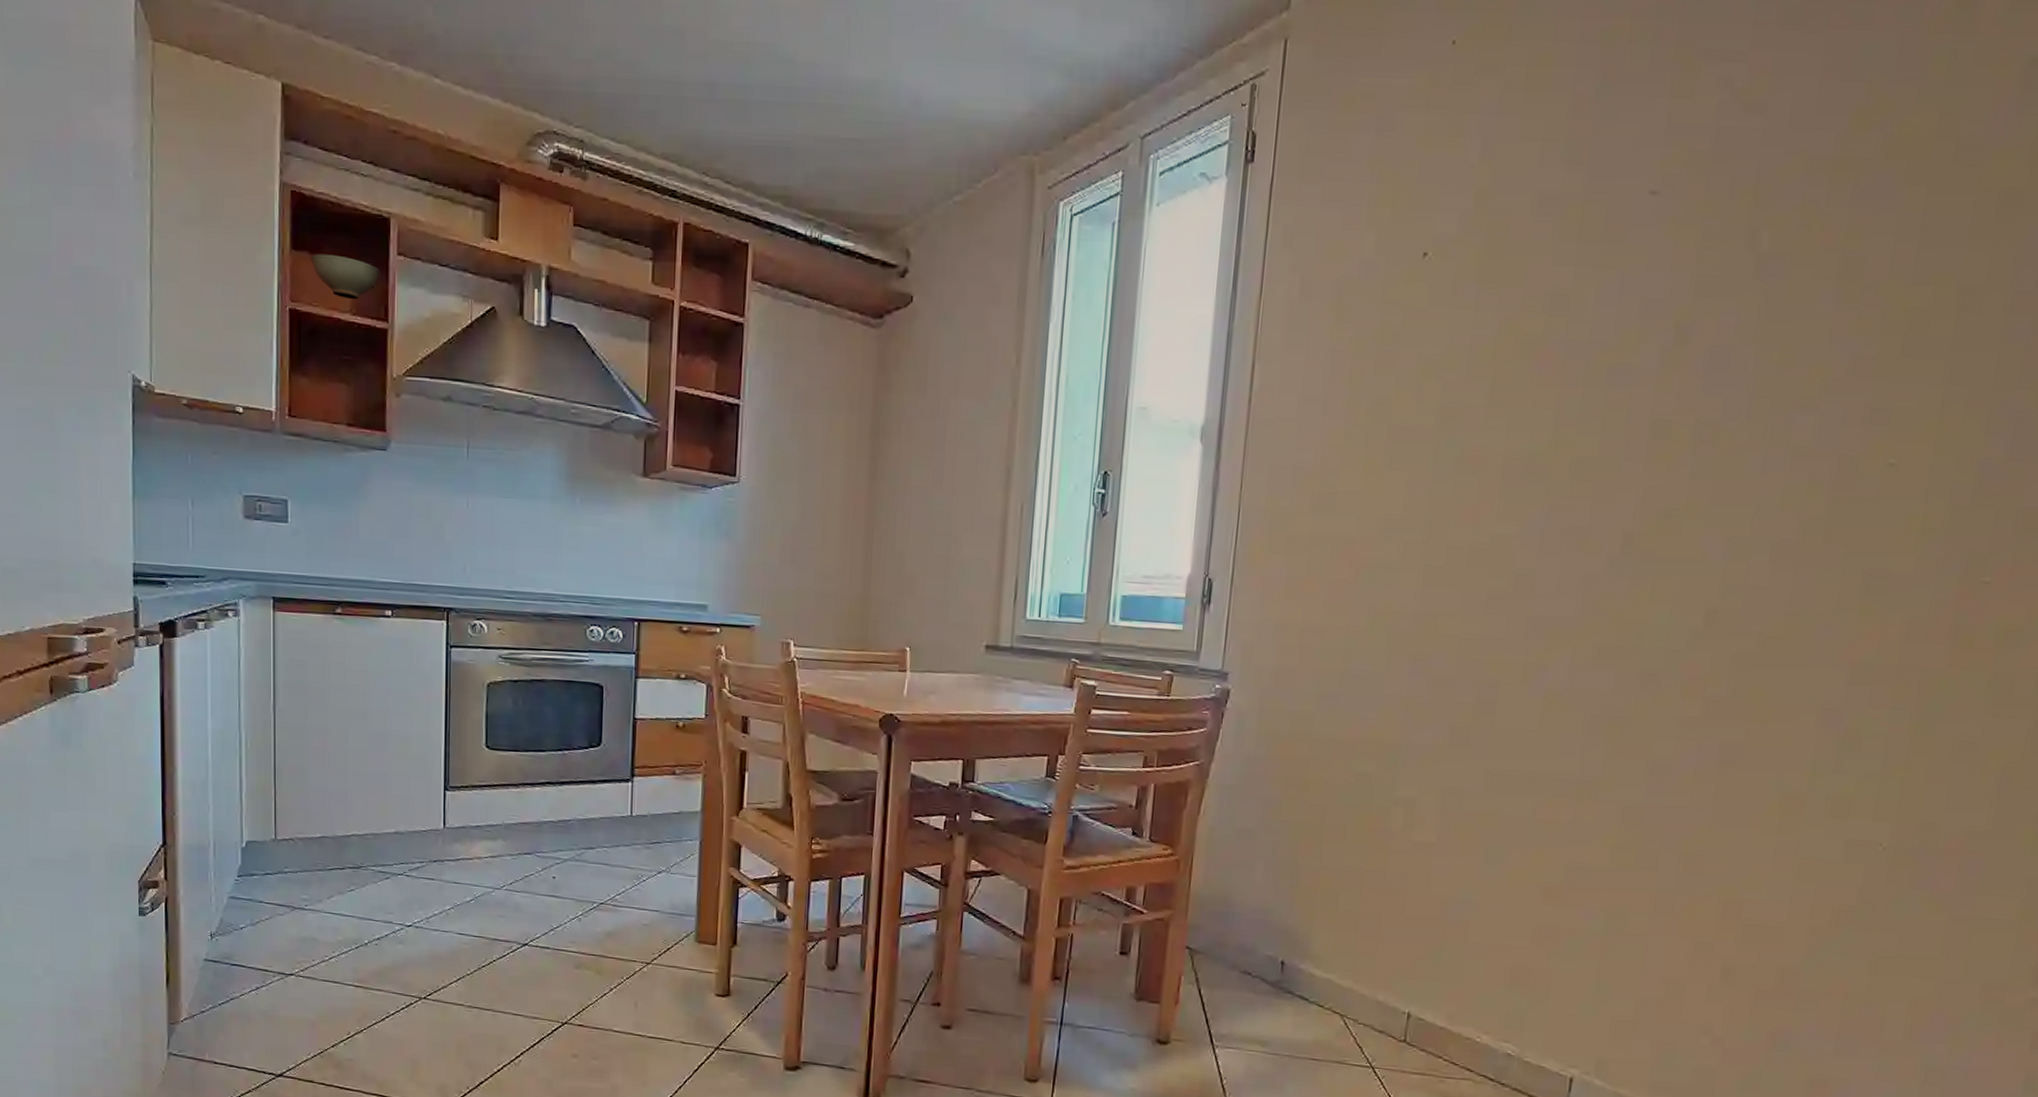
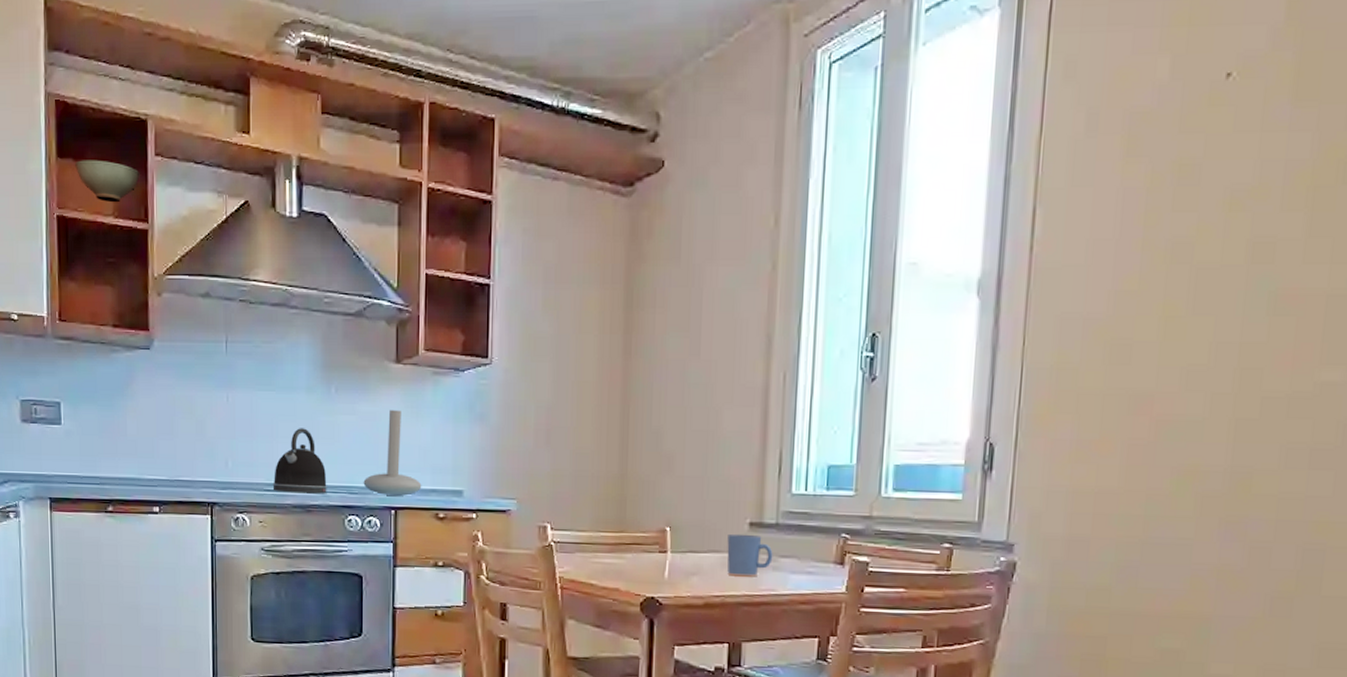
kettle: none [512,537,570,603] -> present [272,428,328,494]
paper towel holder: none [606,522,666,609] -> present [363,409,422,497]
mug: none [963,655,1007,697] -> present [727,533,773,577]

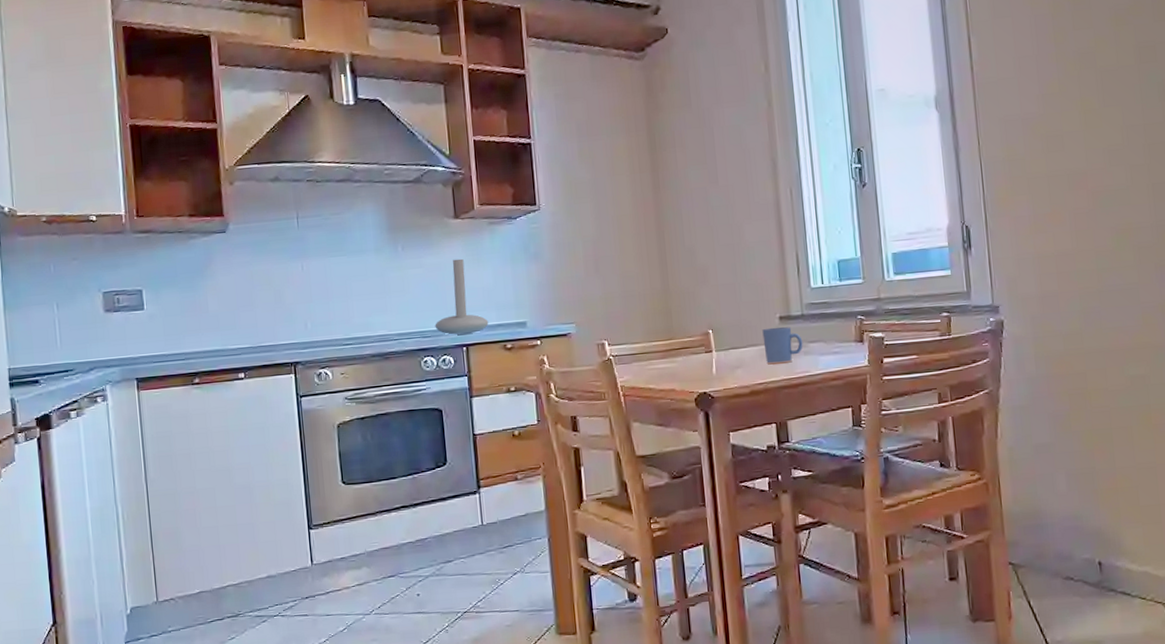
bowl: present [75,160,140,203] -> none [145,73,206,109]
kettle: present [272,428,328,494] -> none [351,285,403,344]

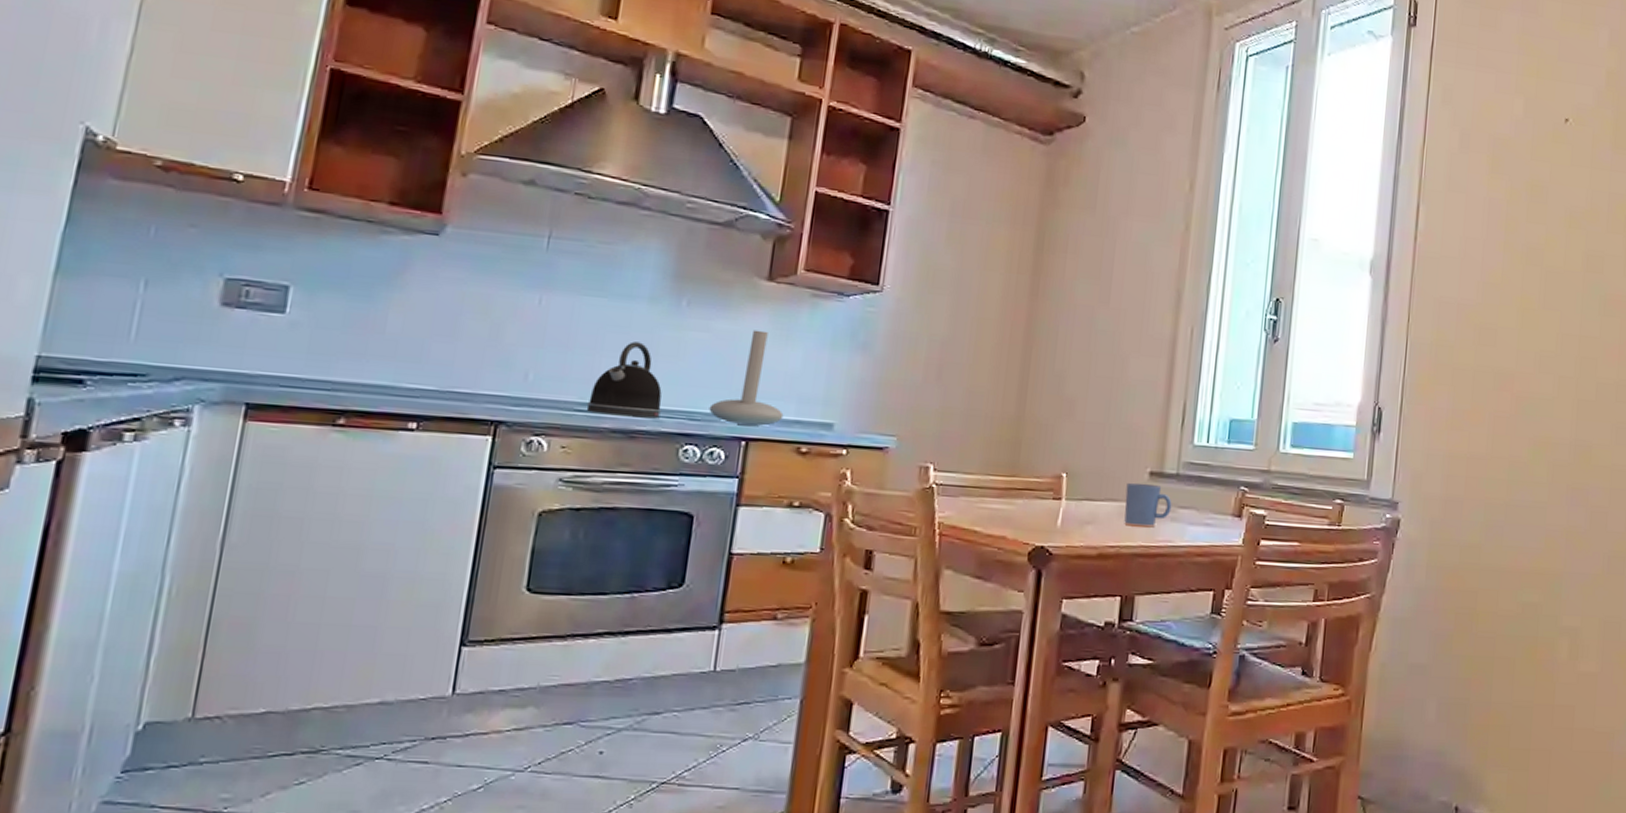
kettle: none [351,285,403,344] -> present [586,342,663,418]

